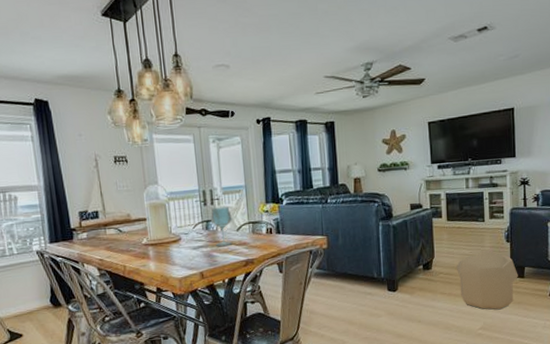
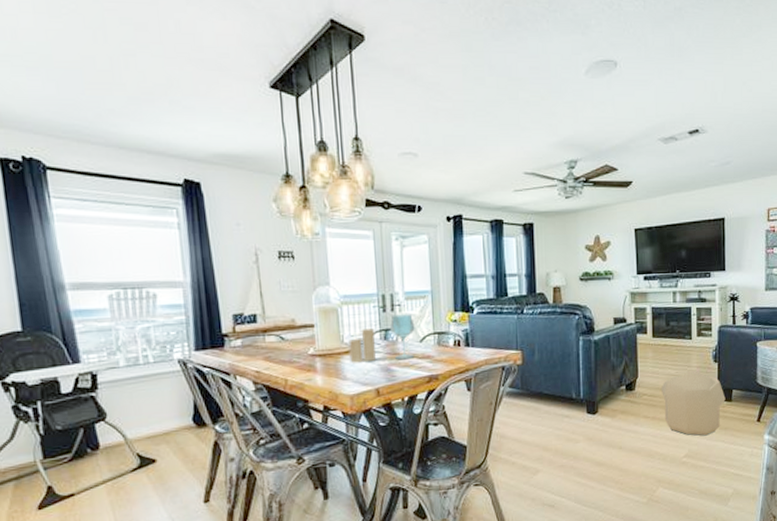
candle: none [175,216,200,251] -> present [348,323,377,363]

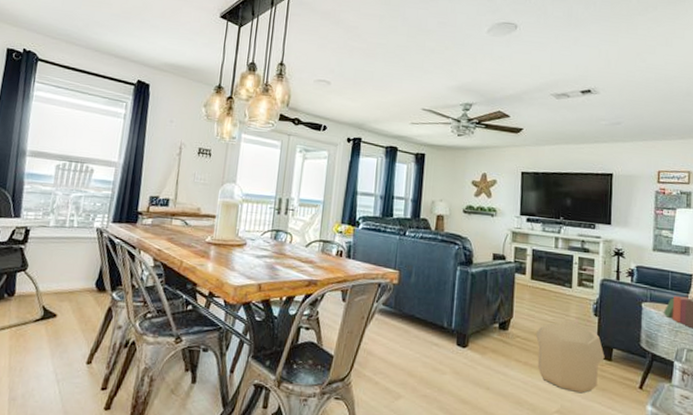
candle: present [348,323,377,363] -> none [240,222,268,257]
wine glass: present [390,314,415,360] -> none [281,218,304,261]

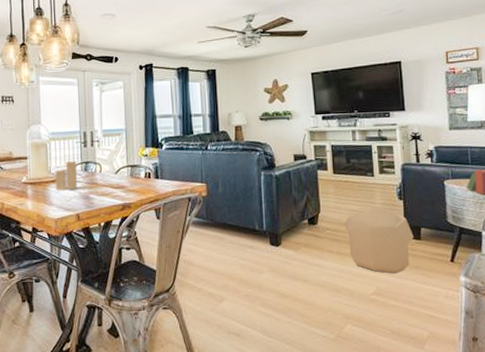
candle: none [240,222,268,257] -> present [55,156,78,191]

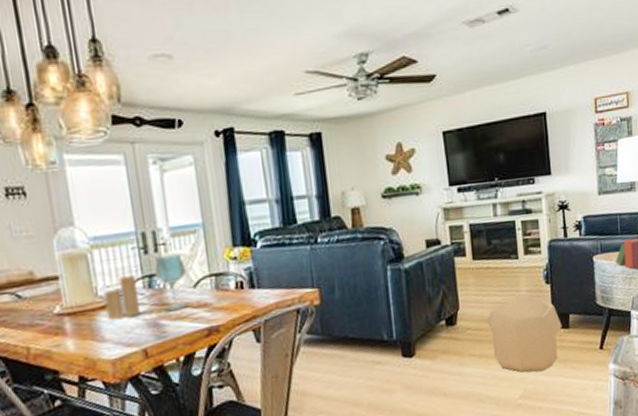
wine glass: none [90,149,111,189] -> present [155,254,187,312]

